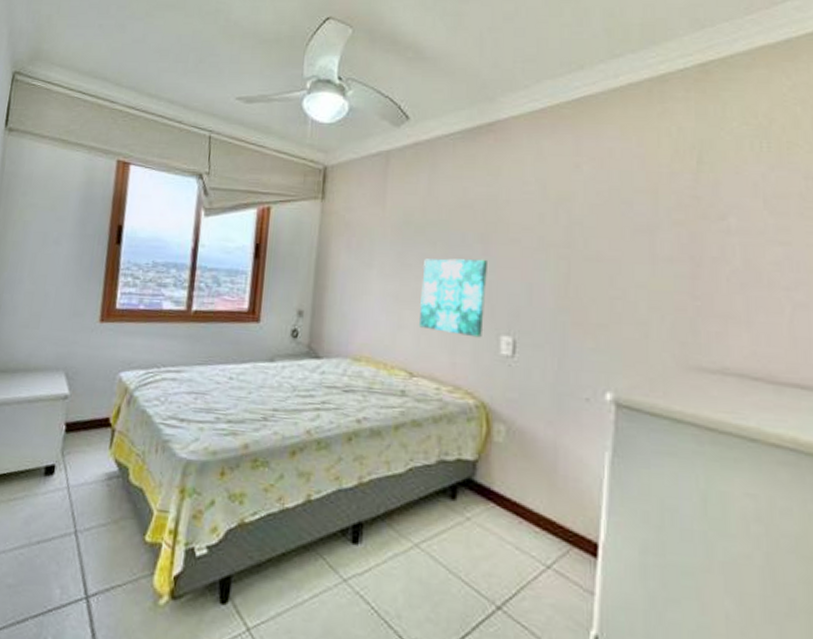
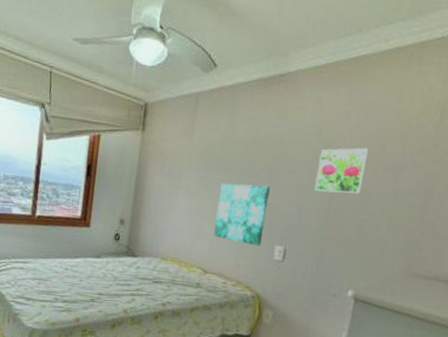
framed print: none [546,205,610,265] -> present [315,147,369,194]

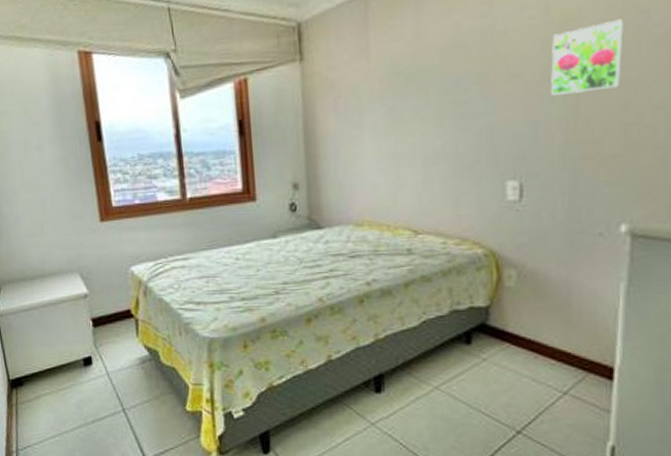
wall art: present [213,183,270,246] -> none [418,101,488,187]

